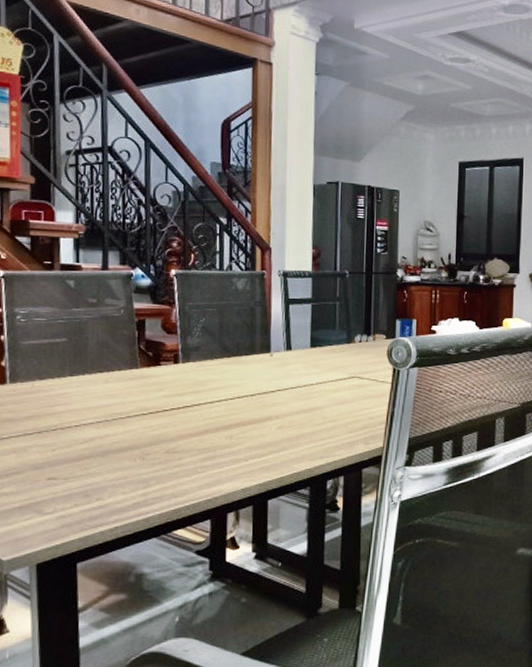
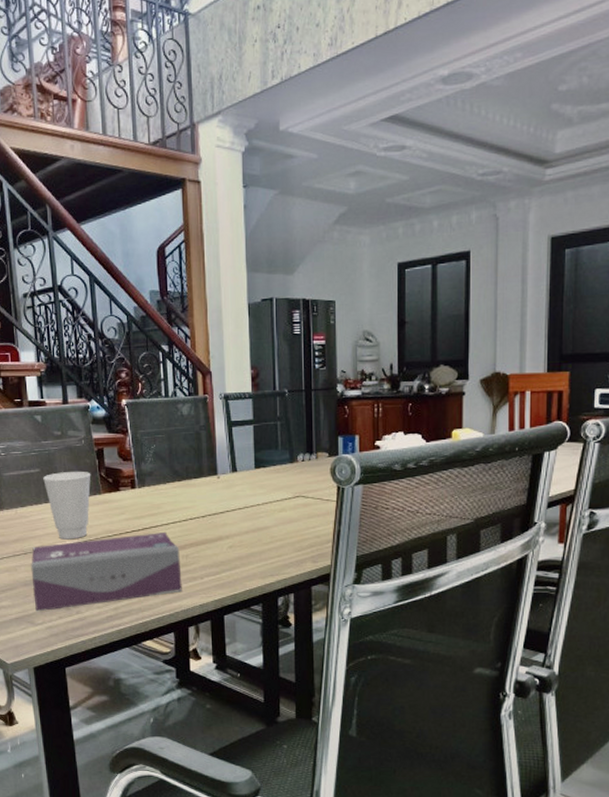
tissue box: none [44,410,224,499] -> present [31,531,182,612]
cup: none [70,342,129,417] -> present [43,471,91,540]

